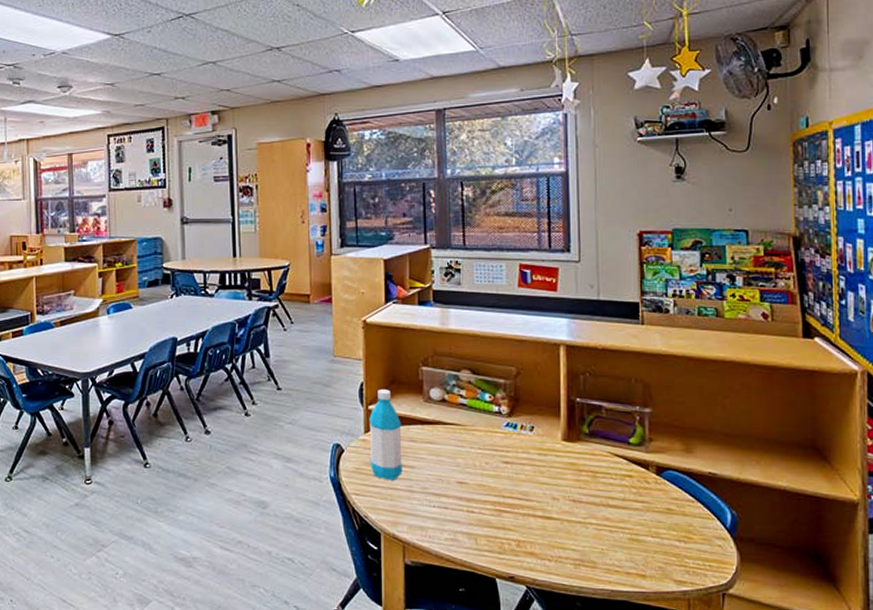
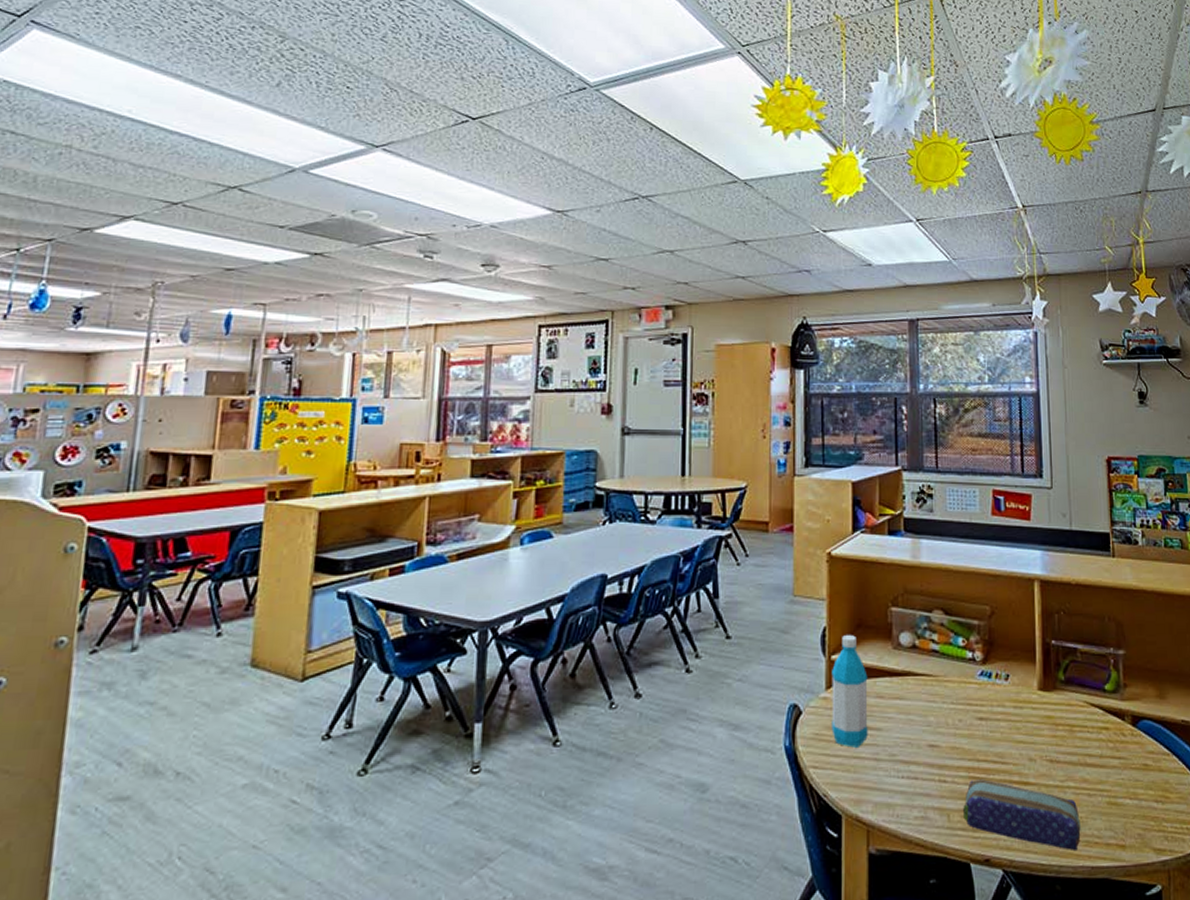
pencil case: none [490,512,602,577] -> present [963,779,1081,852]

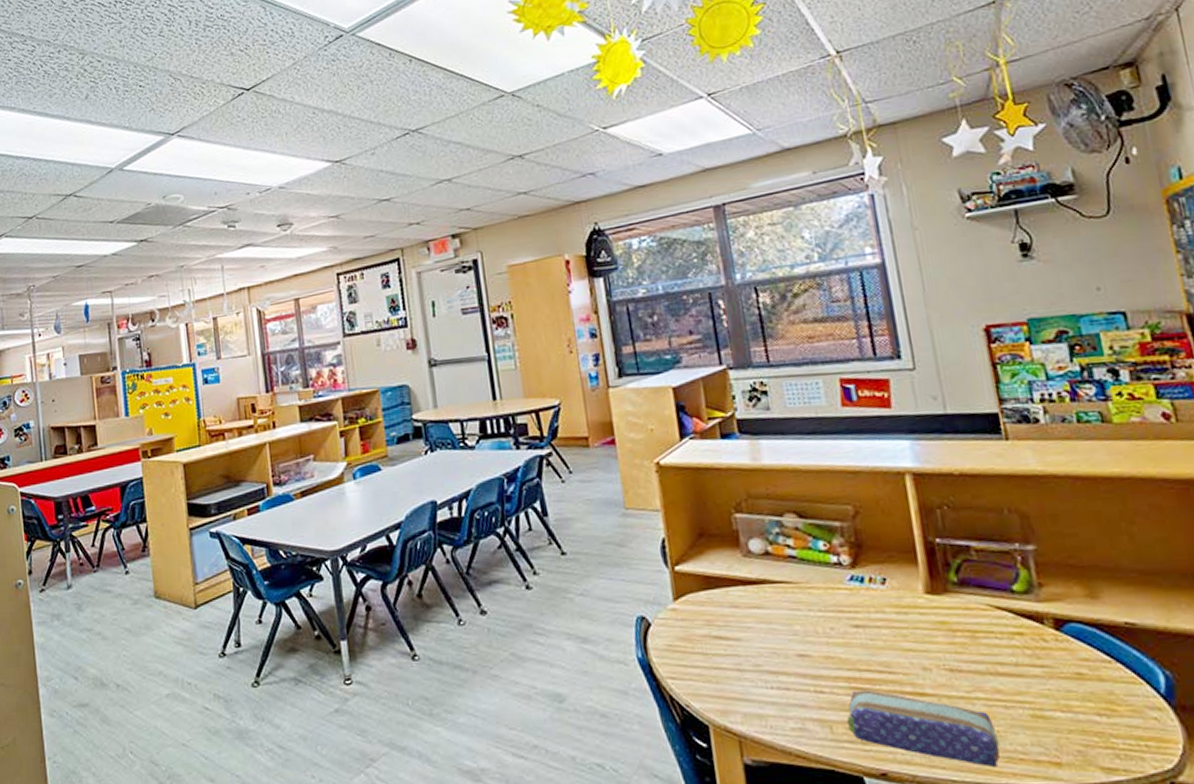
water bottle: present [832,635,868,748] -> none [677,545,727,658]

